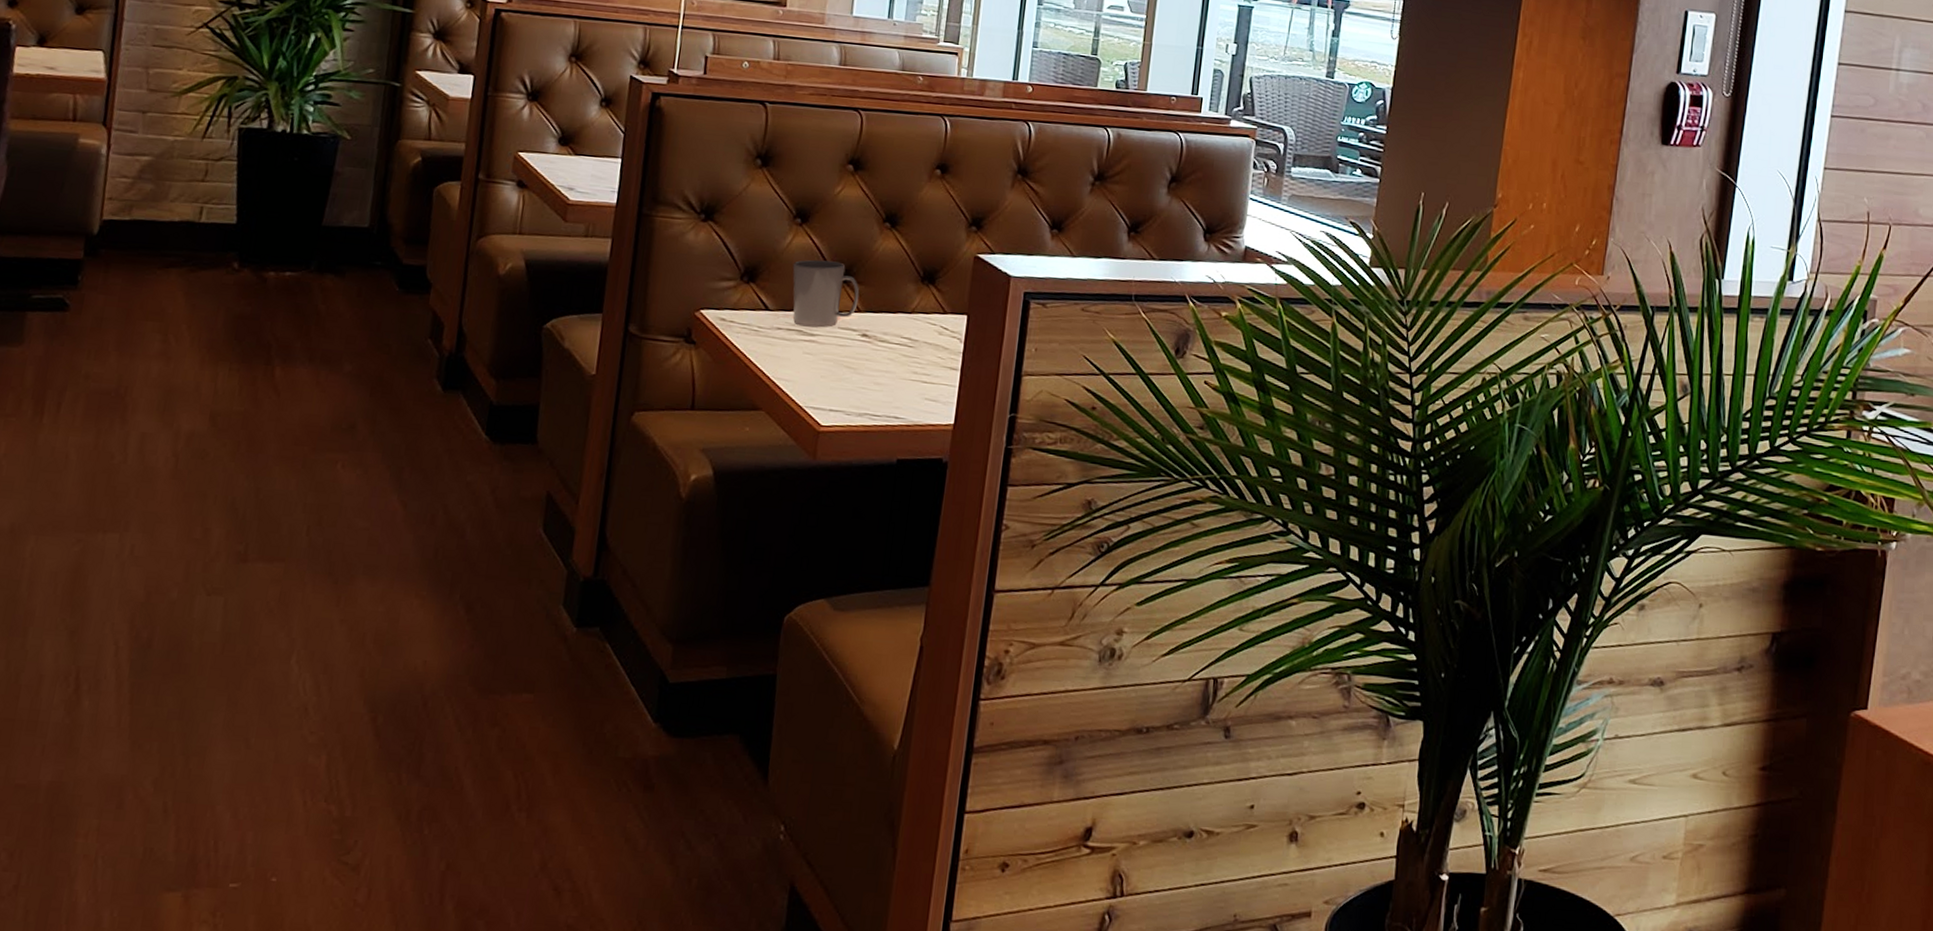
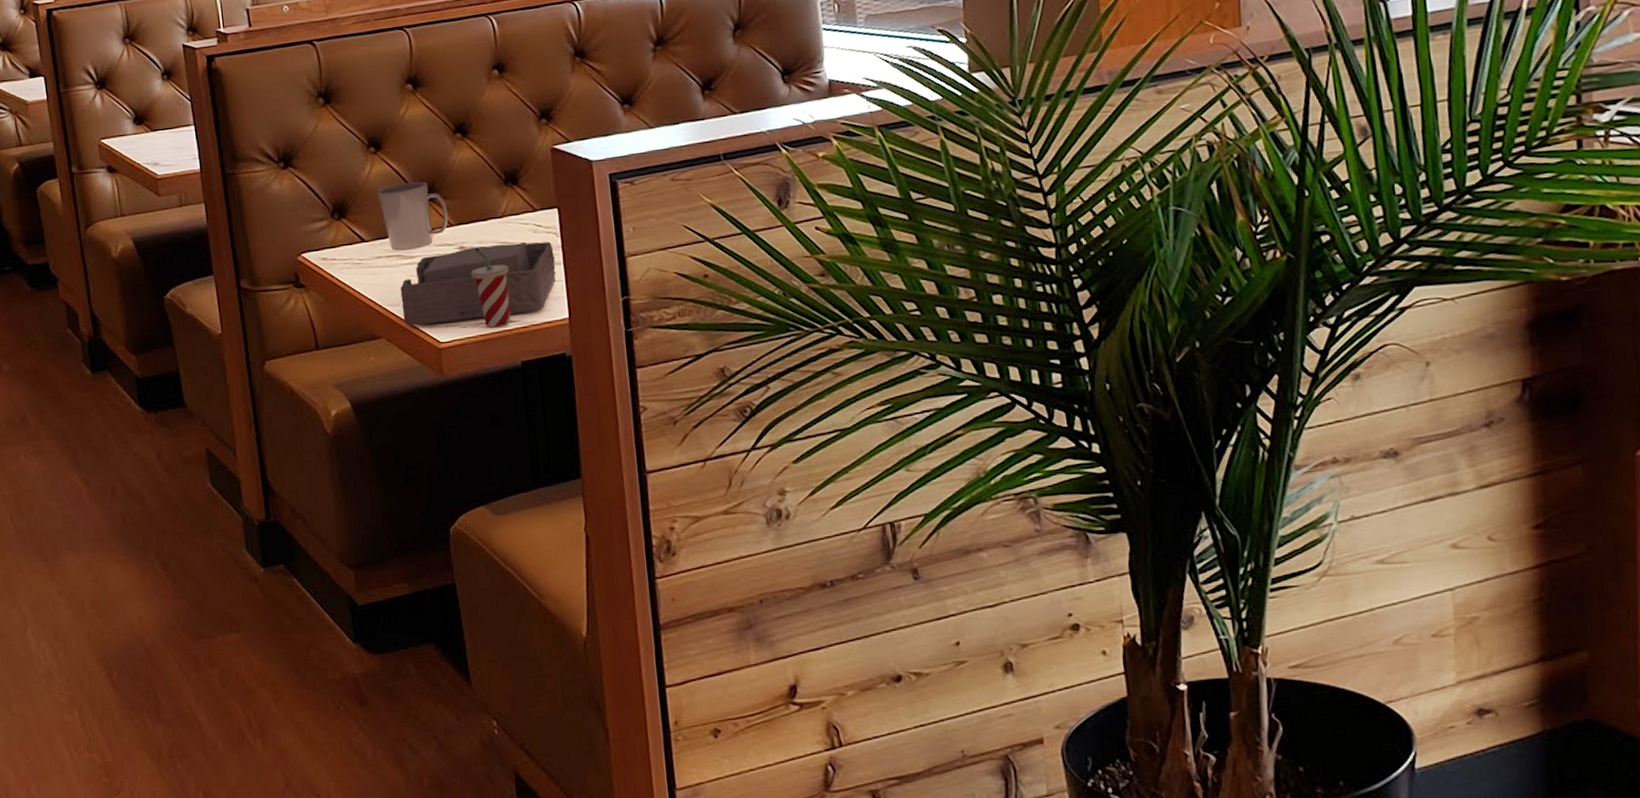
napkin holder: none [788,336,955,413] -> present [400,241,556,326]
beverage cup: none [866,337,907,420] -> present [470,247,511,327]

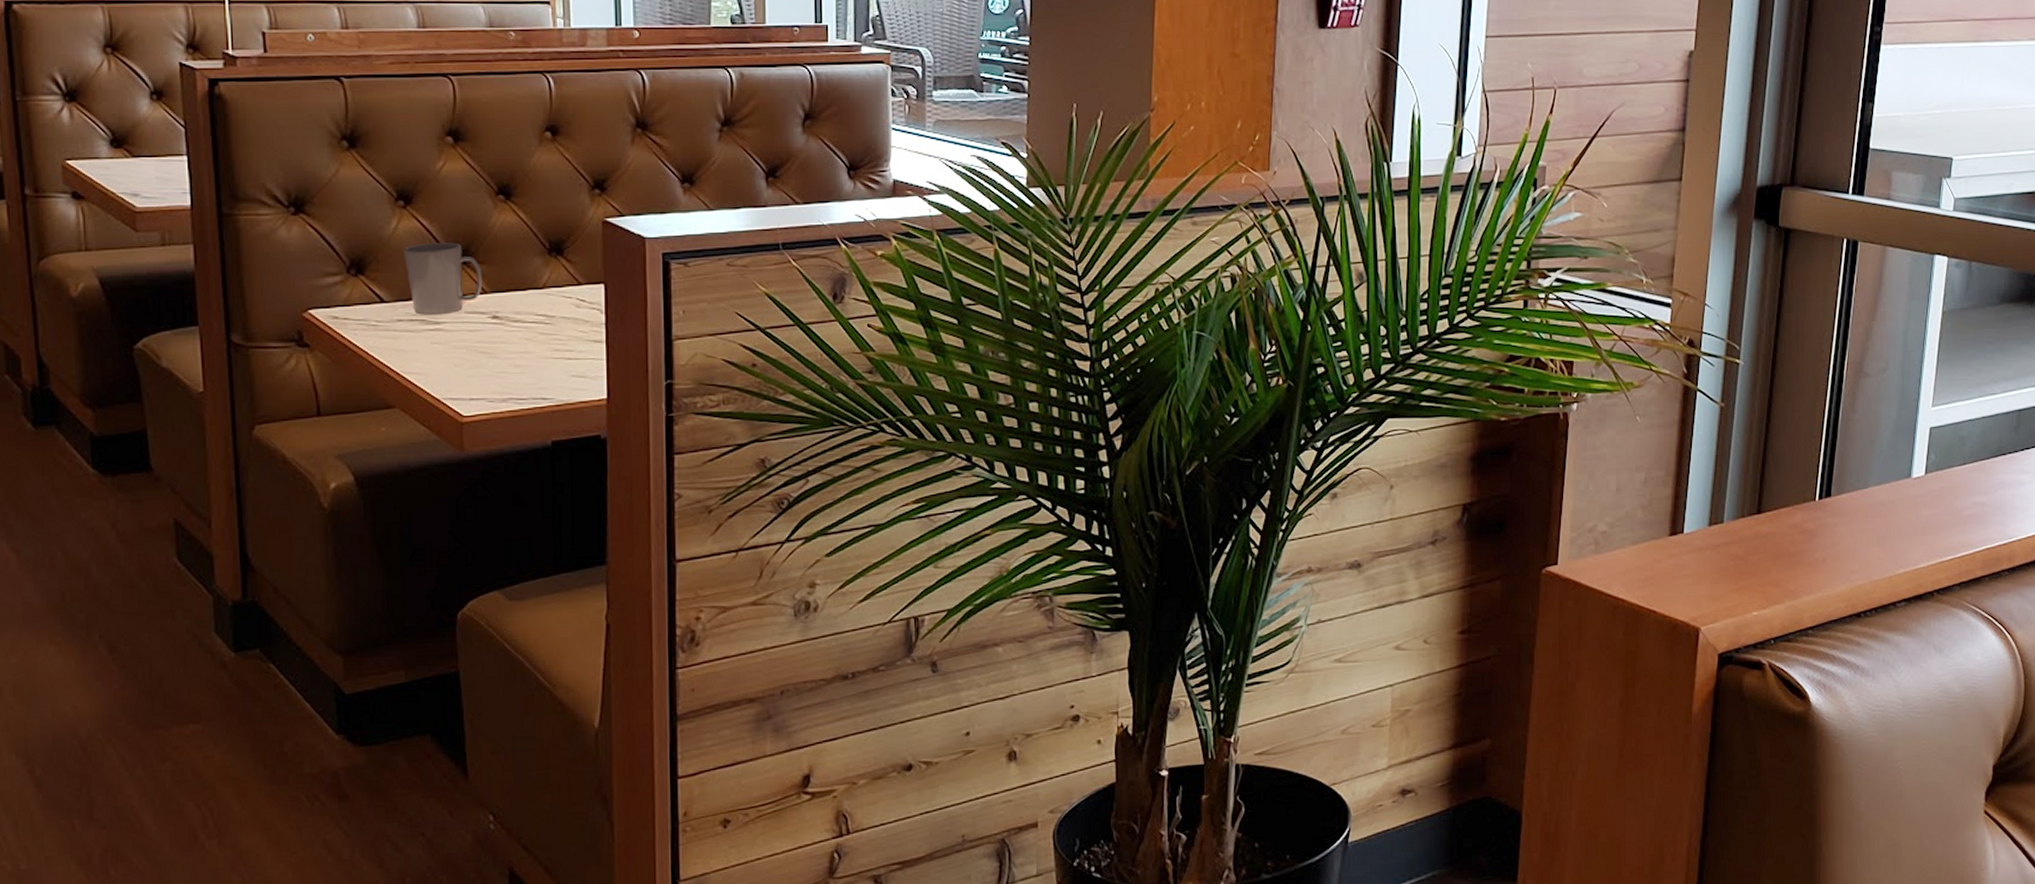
napkin holder: present [400,241,556,326] -> none [421,316,597,397]
beverage cup: present [470,247,511,327] -> none [502,318,546,403]

